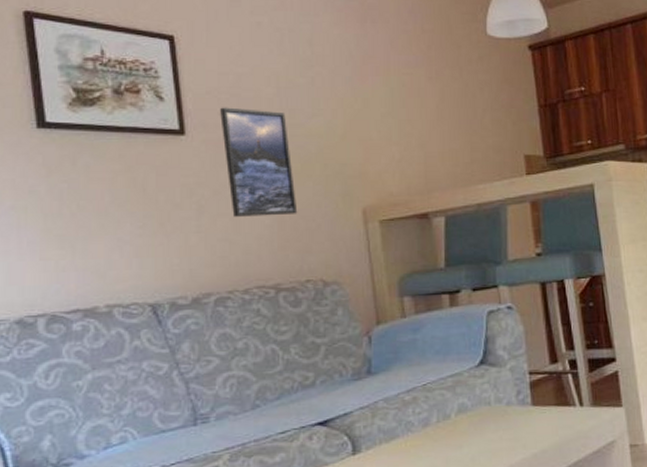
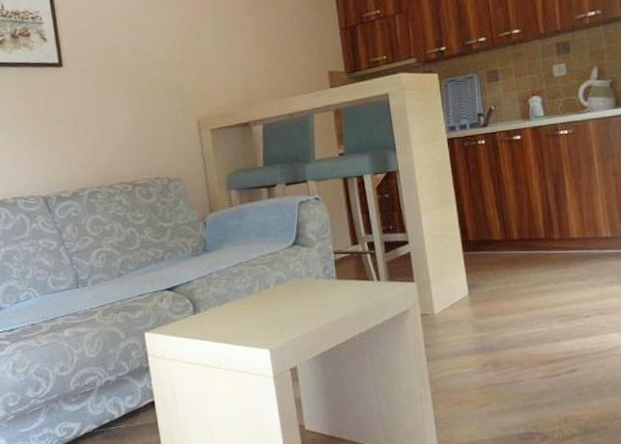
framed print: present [220,107,298,217] -> none [88,43,148,129]

